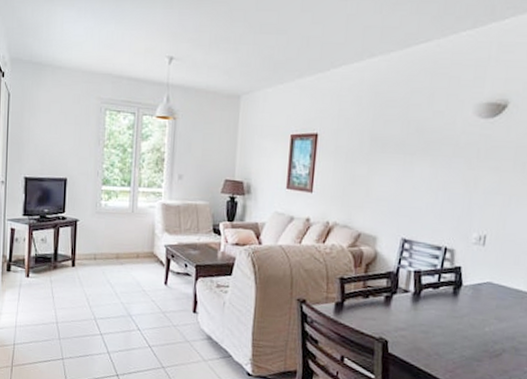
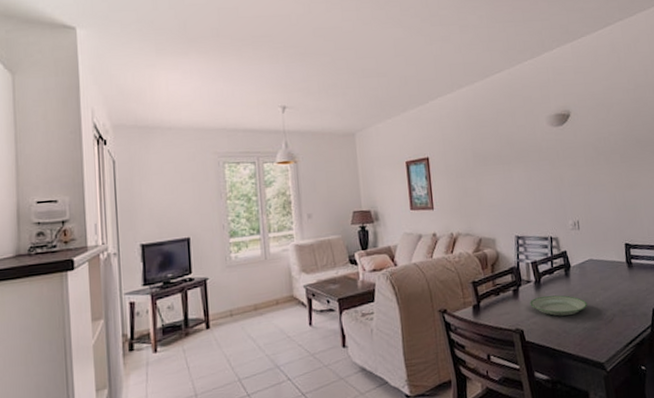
plate: none [402,310,473,338] -> present [530,295,588,316]

